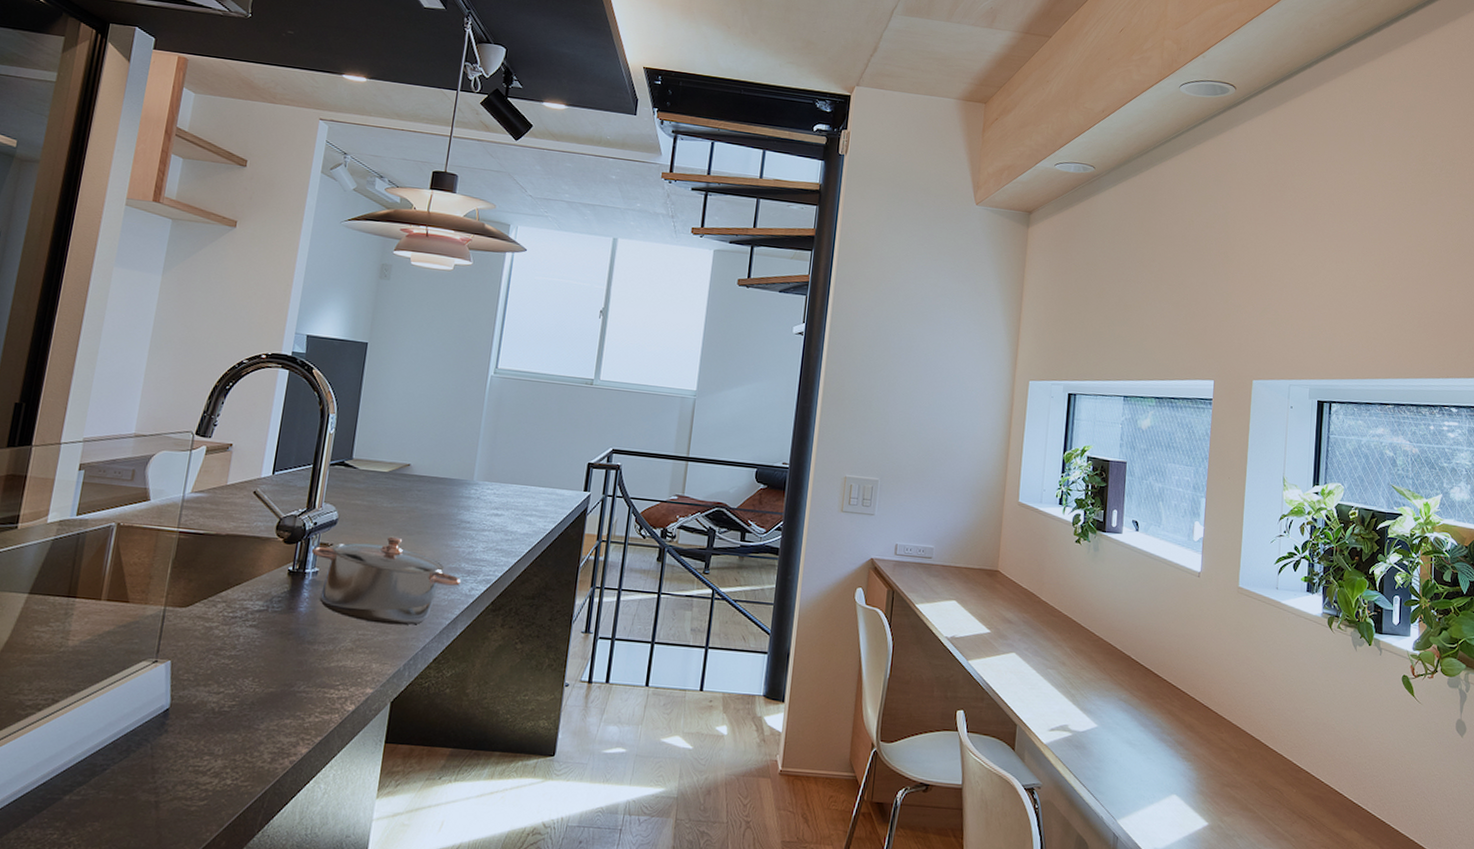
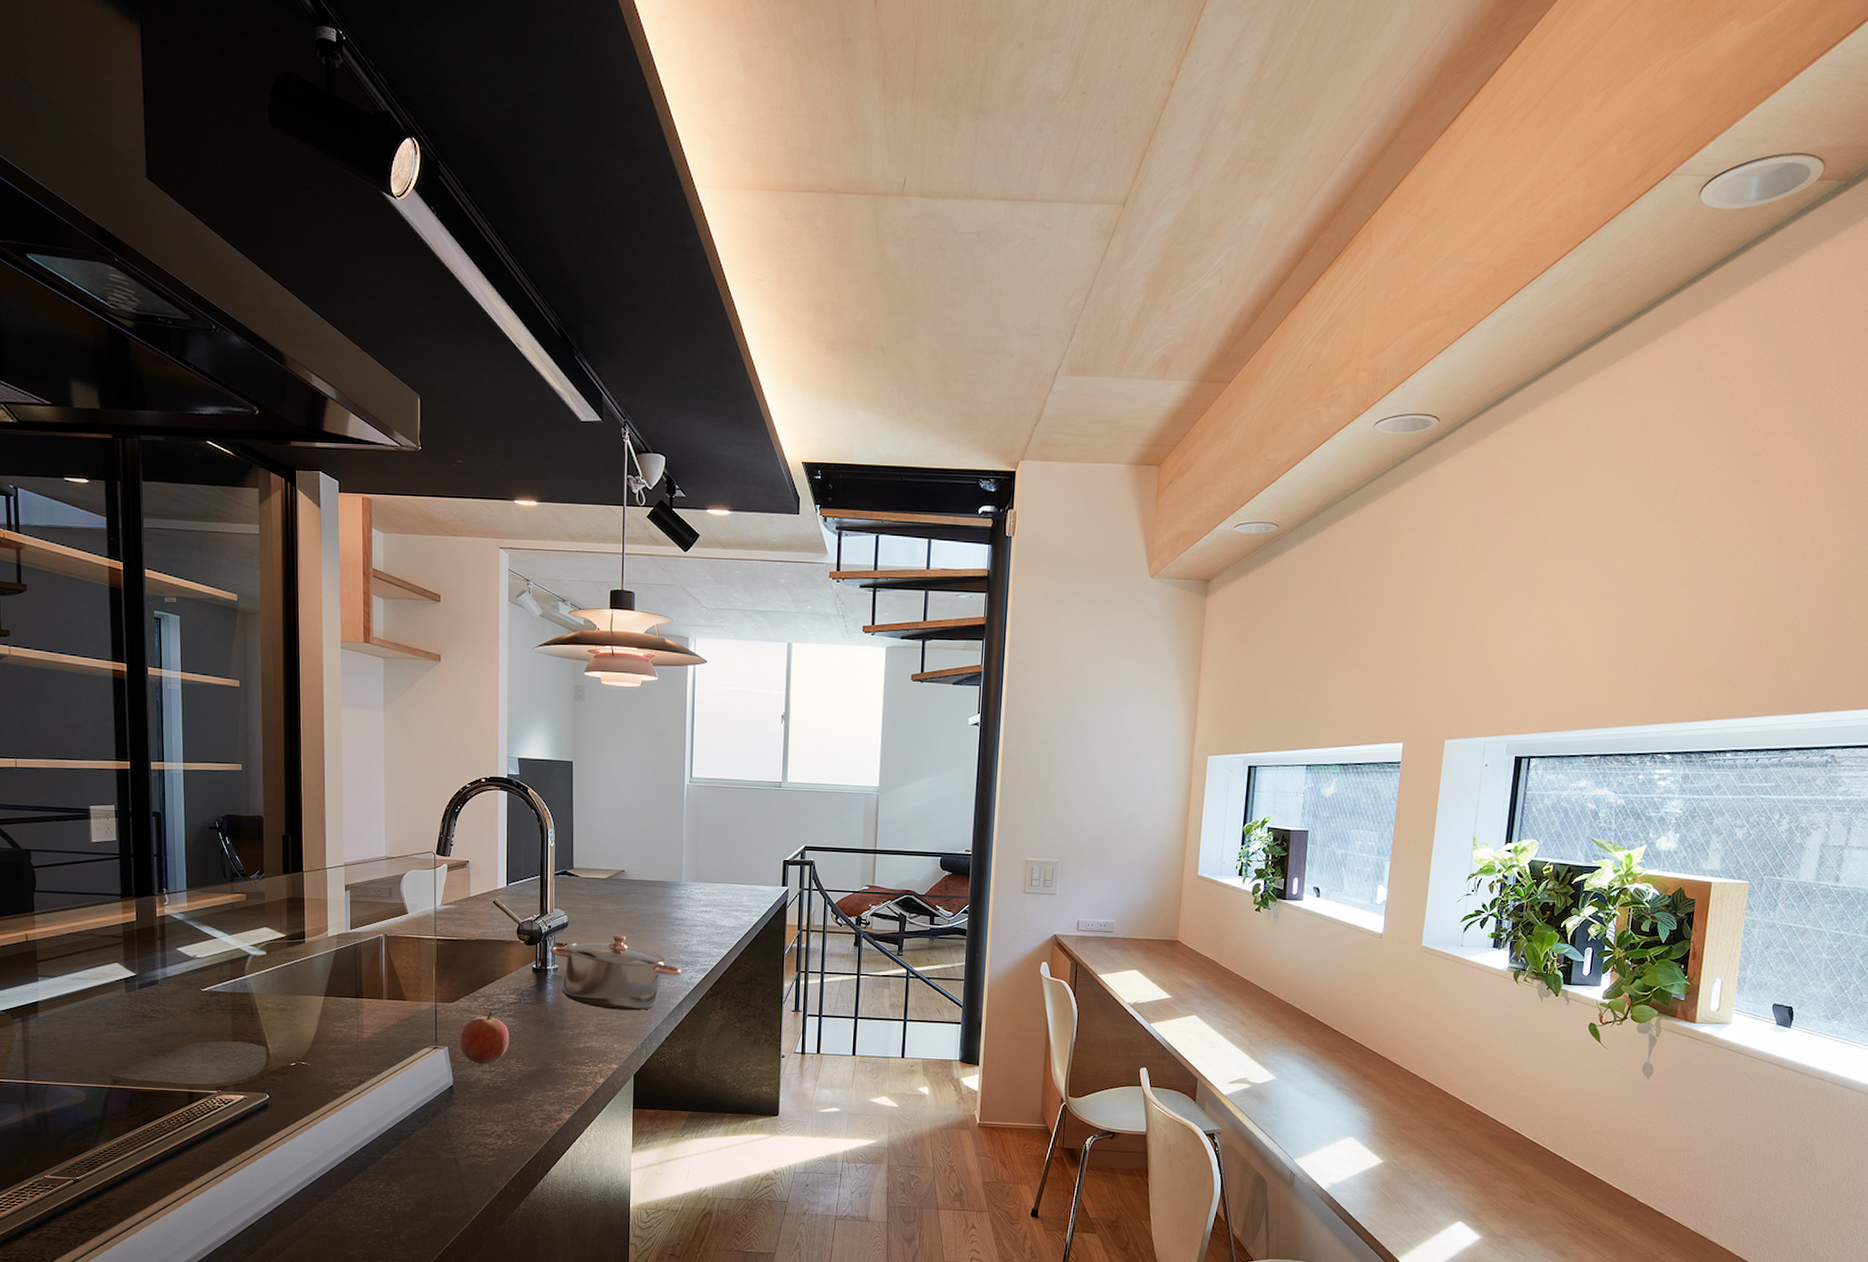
fruit: none [185,619,249,684] -> present [459,1010,510,1064]

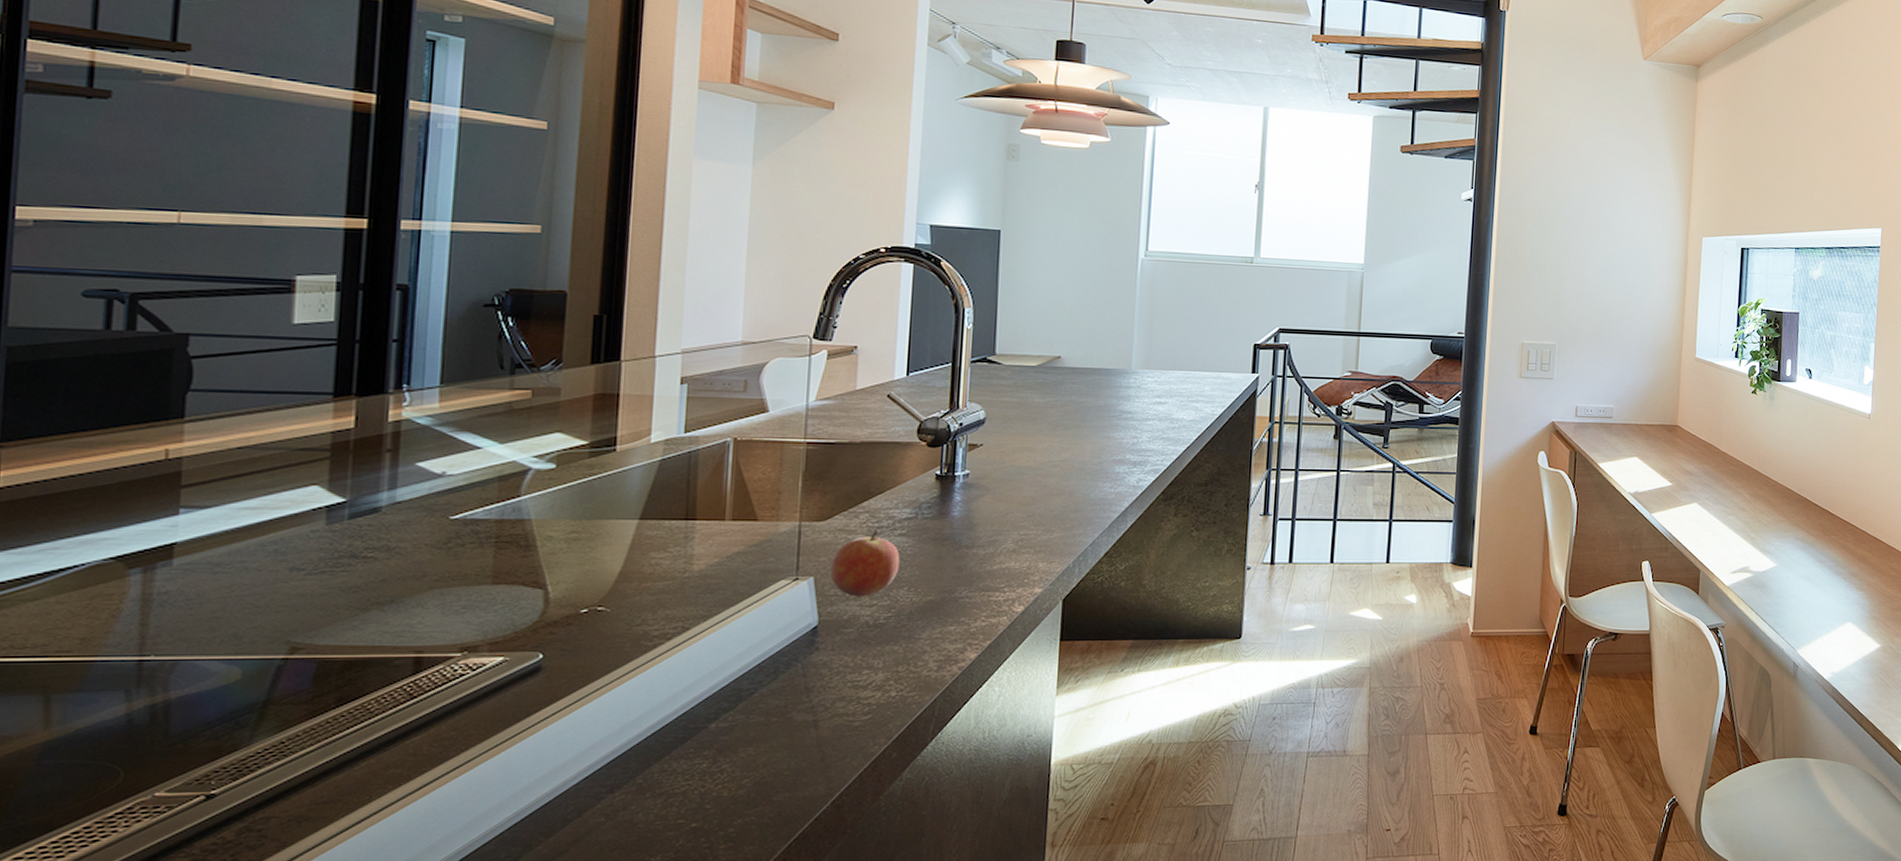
cooking pot: present [549,935,682,1011] -> none [959,432,1128,522]

